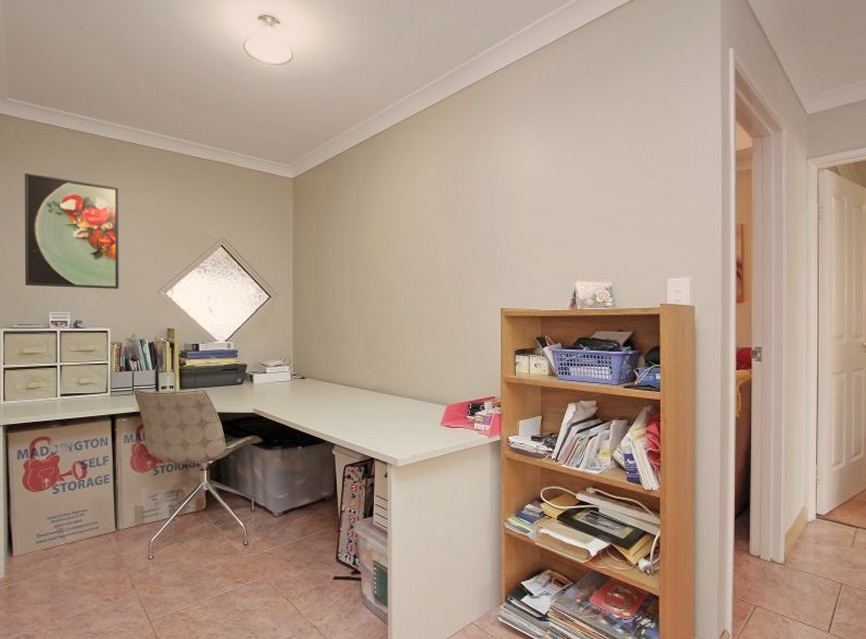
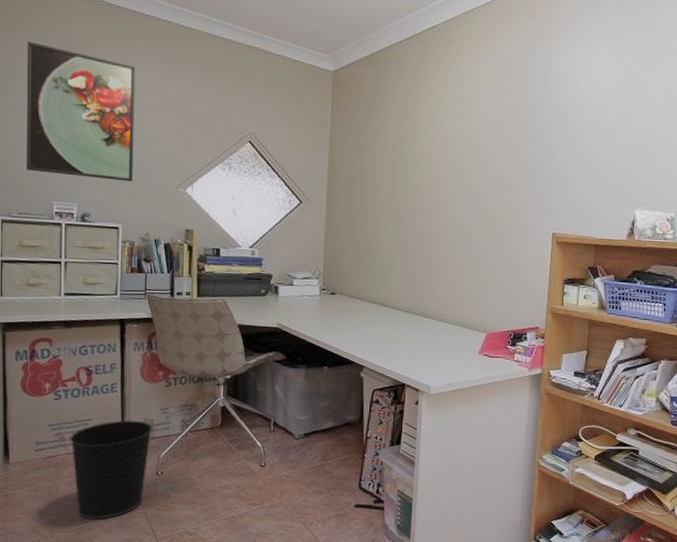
wastebasket: none [68,508,144,606] -> present [70,420,153,520]

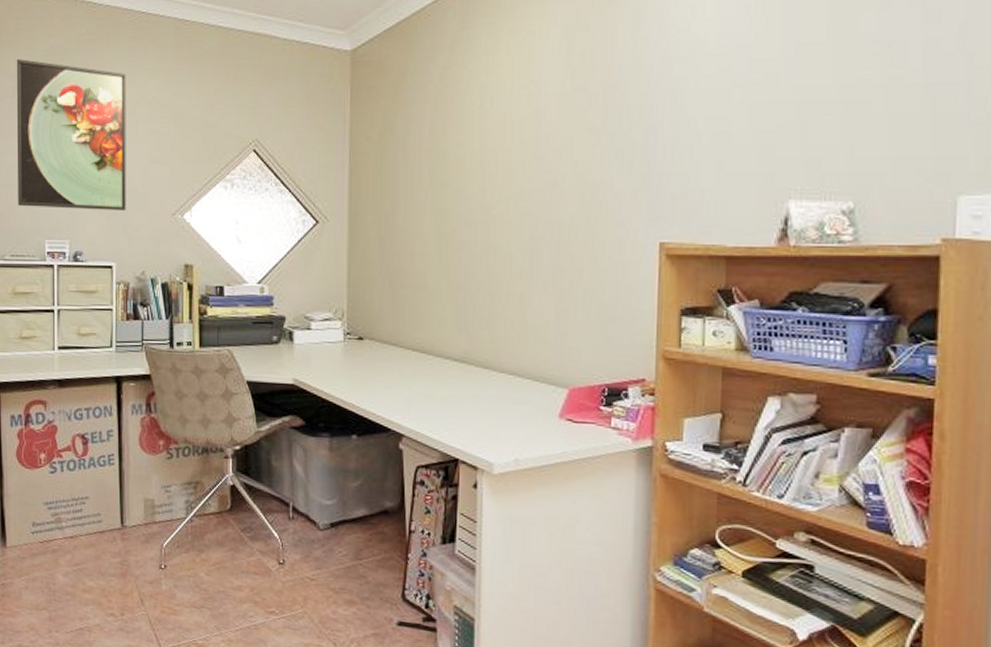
wastebasket: present [70,420,153,520] -> none [67,499,155,621]

